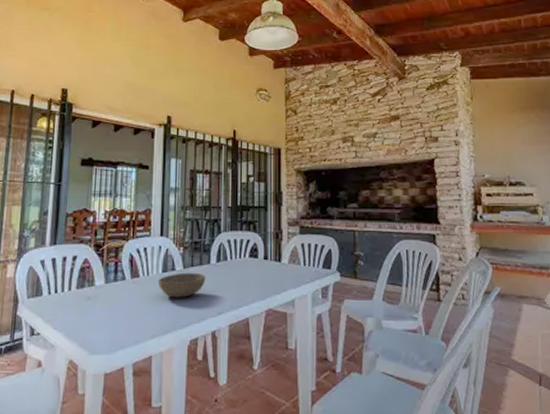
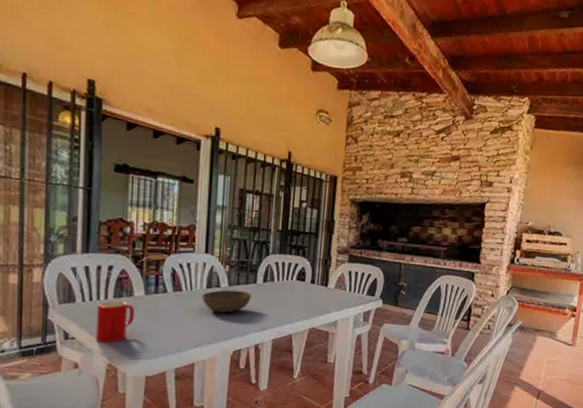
cup: none [58,291,96,337] -> present [95,300,135,343]

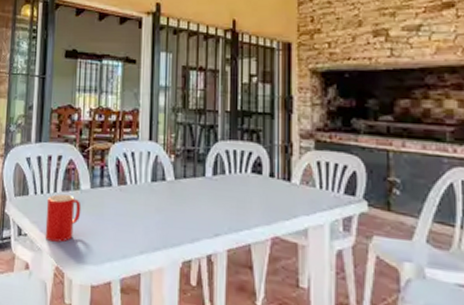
bowl: present [201,289,252,313] -> none [146,183,200,213]

